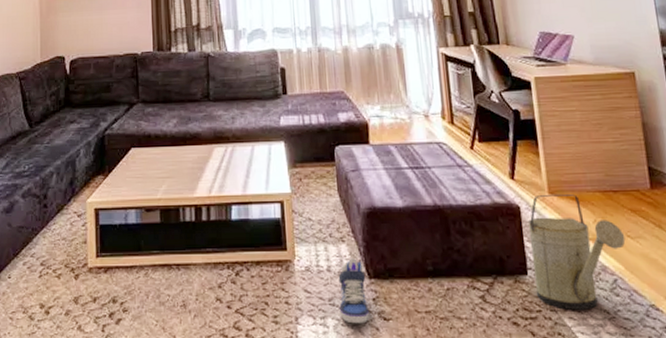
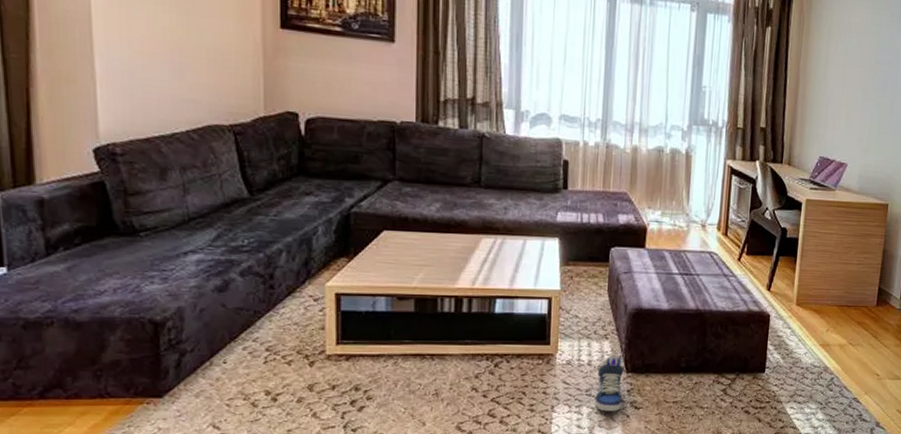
watering can: present [528,193,626,311] -> none [768,305,848,402]

